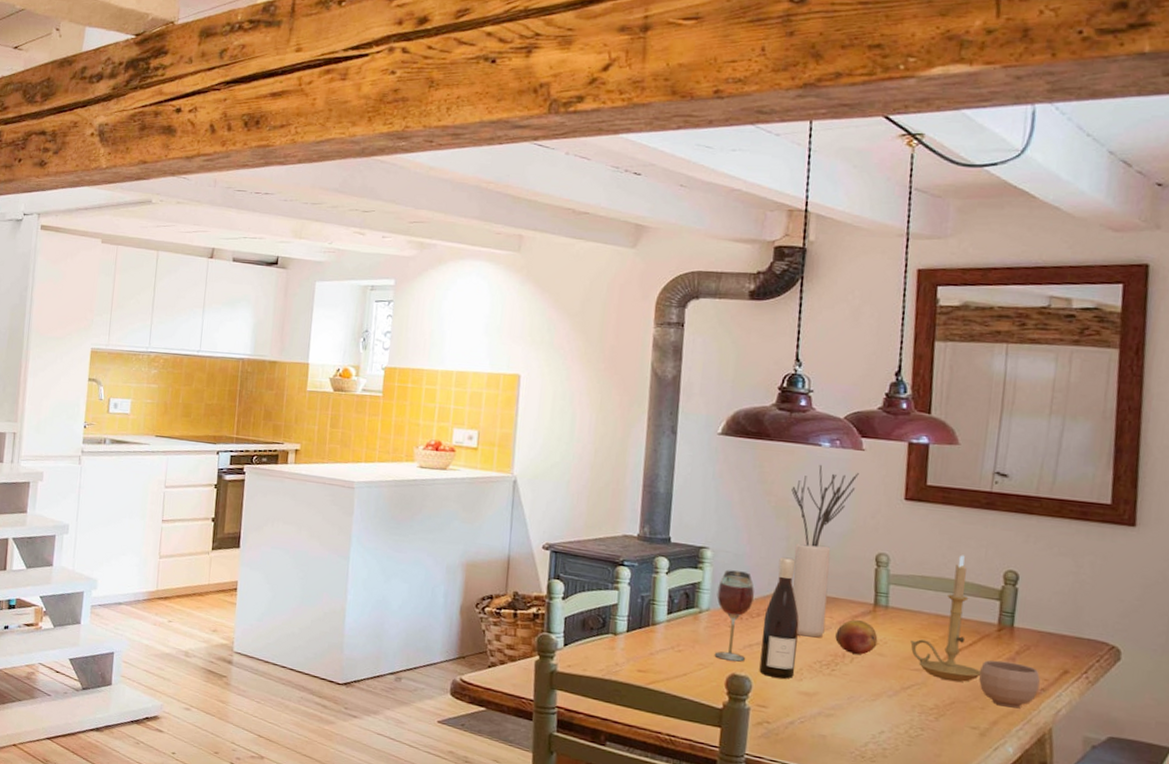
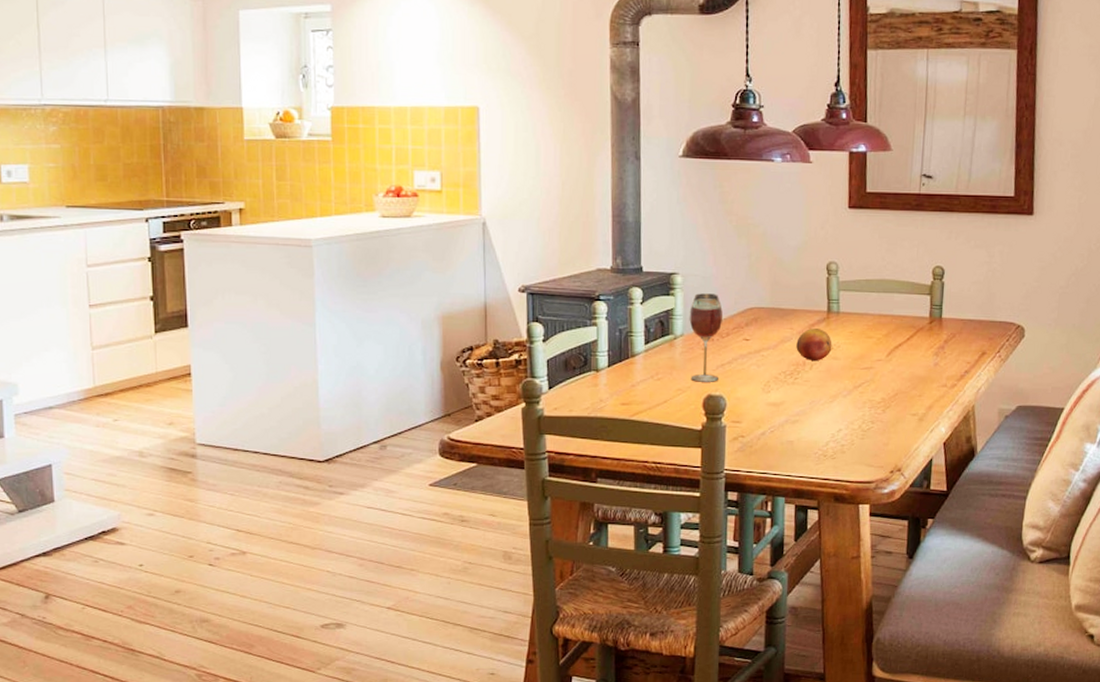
bottle: present [759,556,800,679] -> none [732,275,764,393]
vase: present [791,464,859,638] -> none [750,179,808,350]
candle holder: present [910,555,982,682] -> none [859,256,918,375]
cup: present [979,660,1040,708] -> none [916,350,964,392]

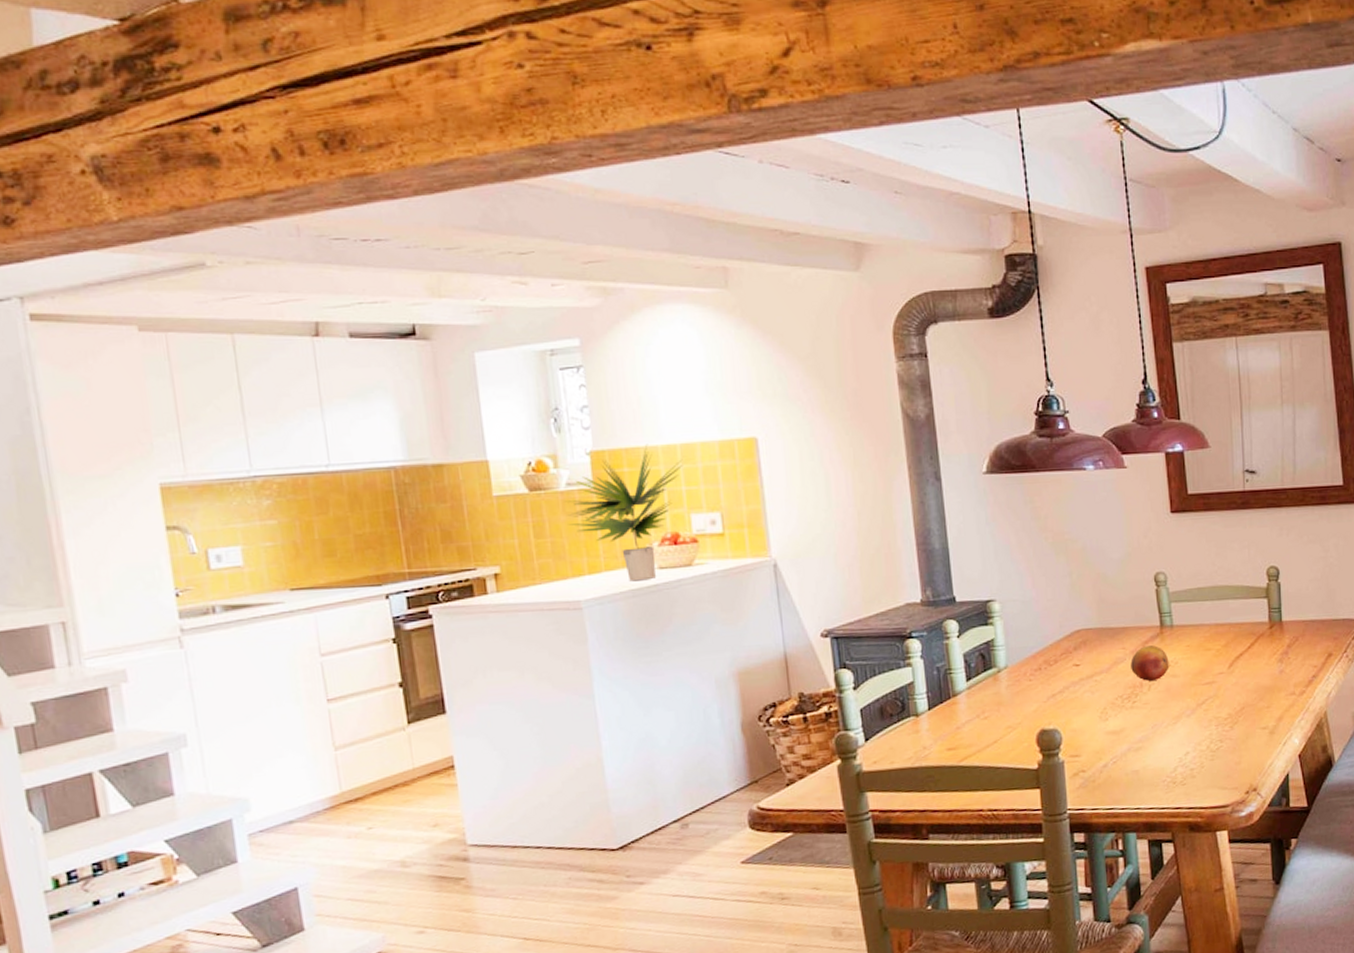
plant: none [305,104,411,227] -> present [564,444,683,582]
wineglass: present [689,293,723,382] -> none [1011,618,1051,717]

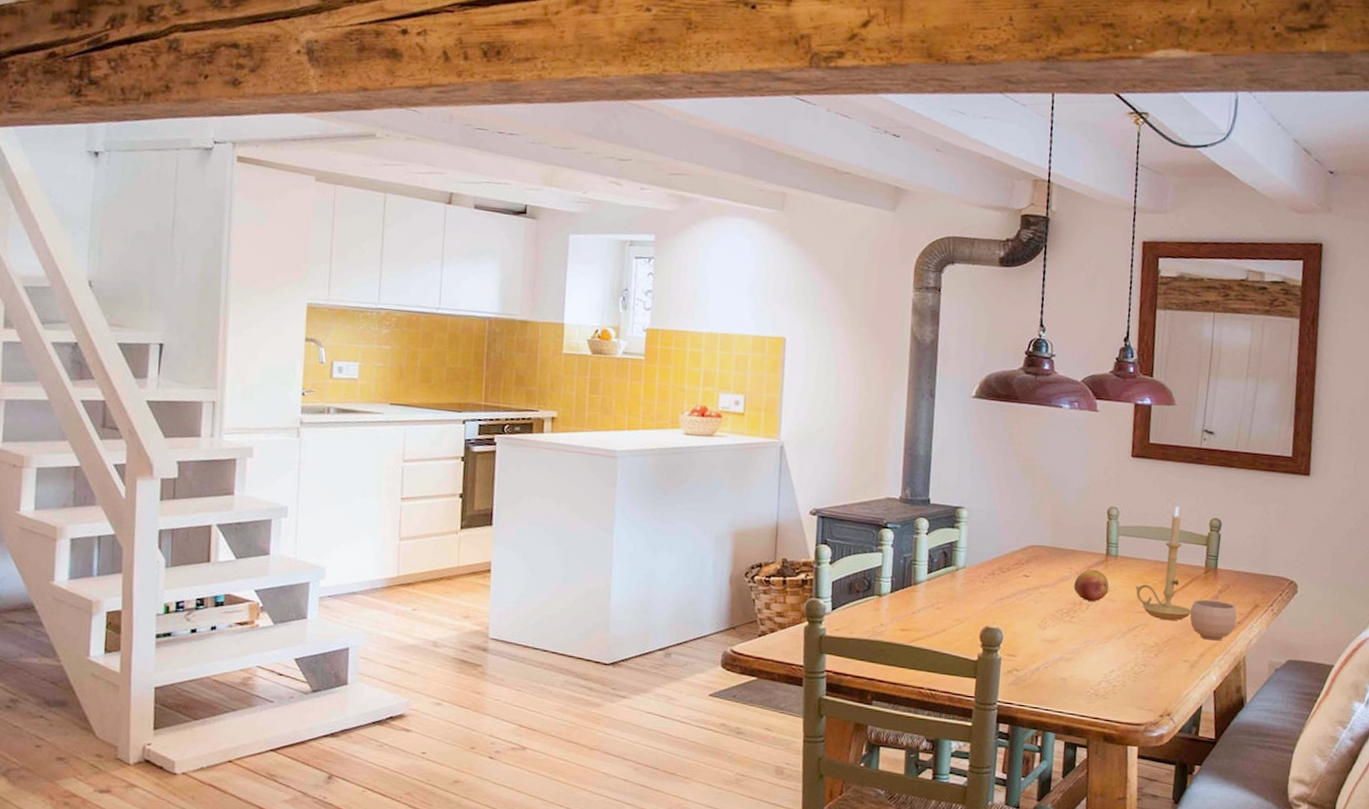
plant: present [564,444,683,582] -> none [618,329,721,442]
candle holder: none [1198,559,1262,688] -> present [1135,506,1192,621]
cup: none [1261,656,1311,701] -> present [1190,599,1237,641]

